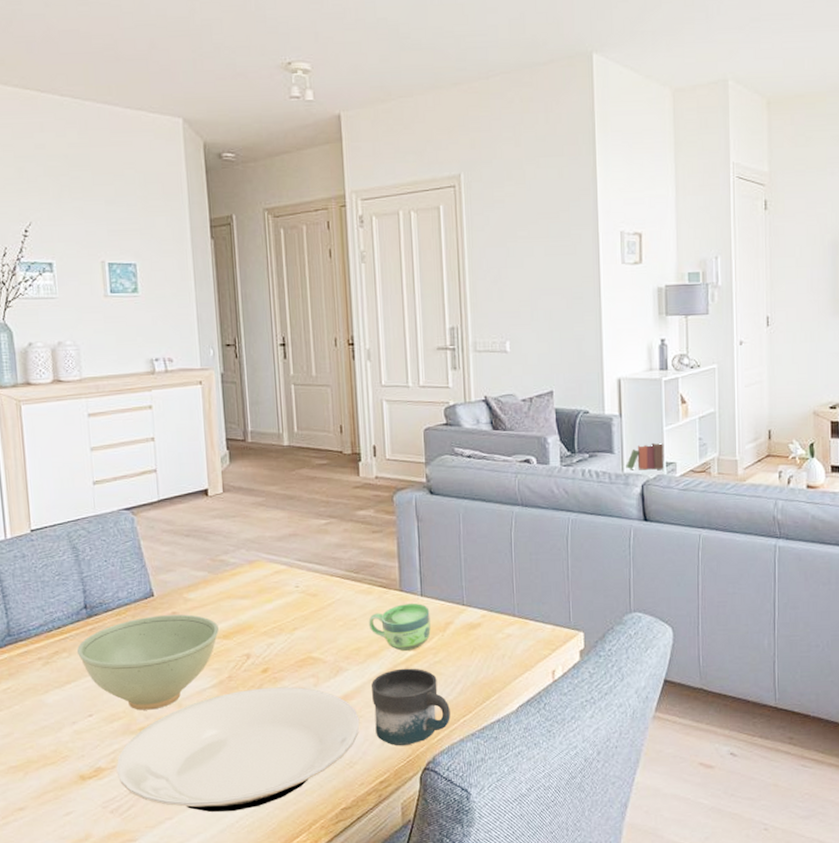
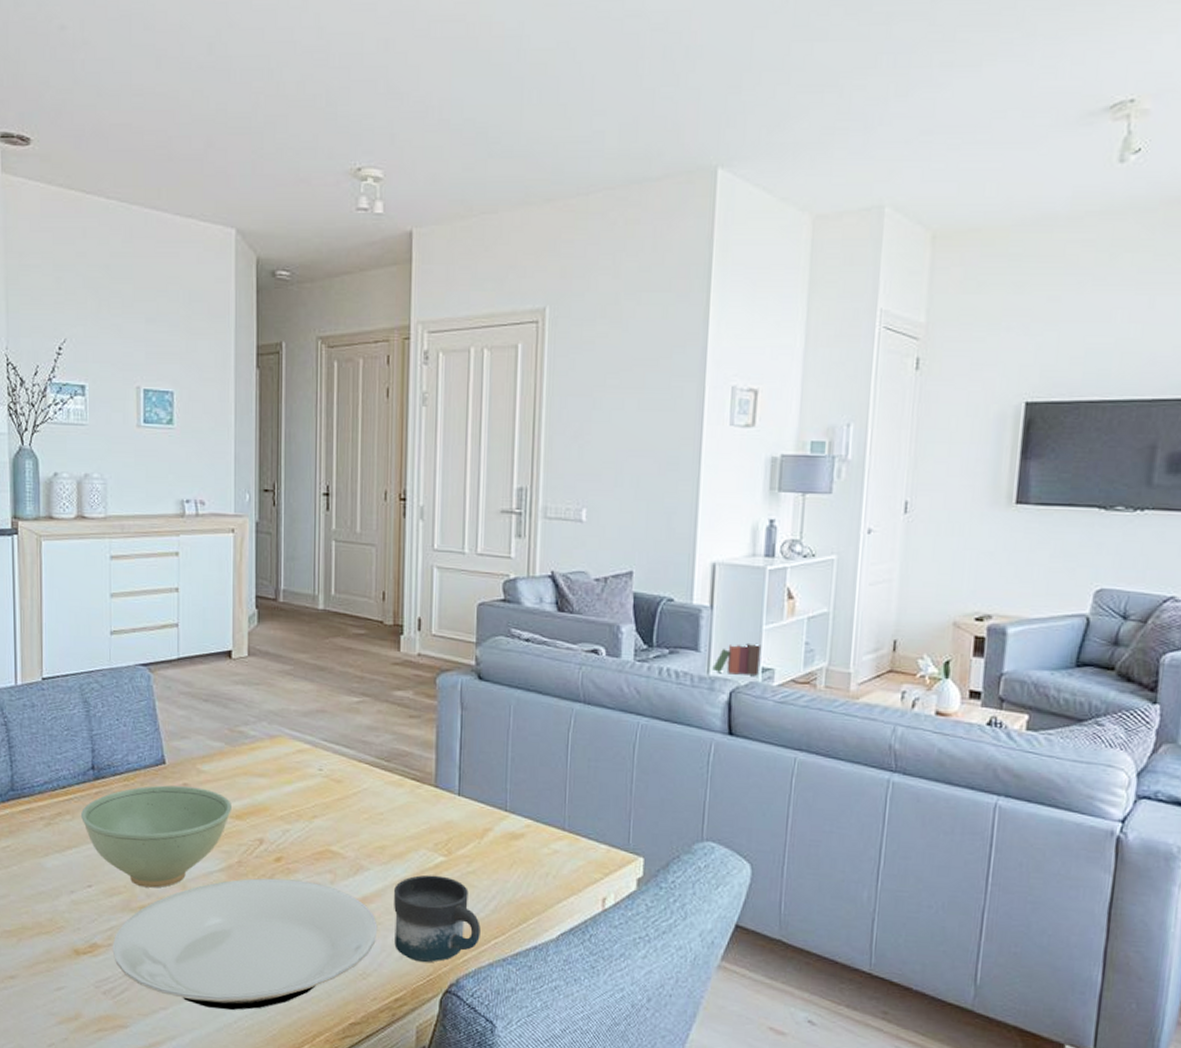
cup: present [368,603,432,651] -> none [396,802,468,856]

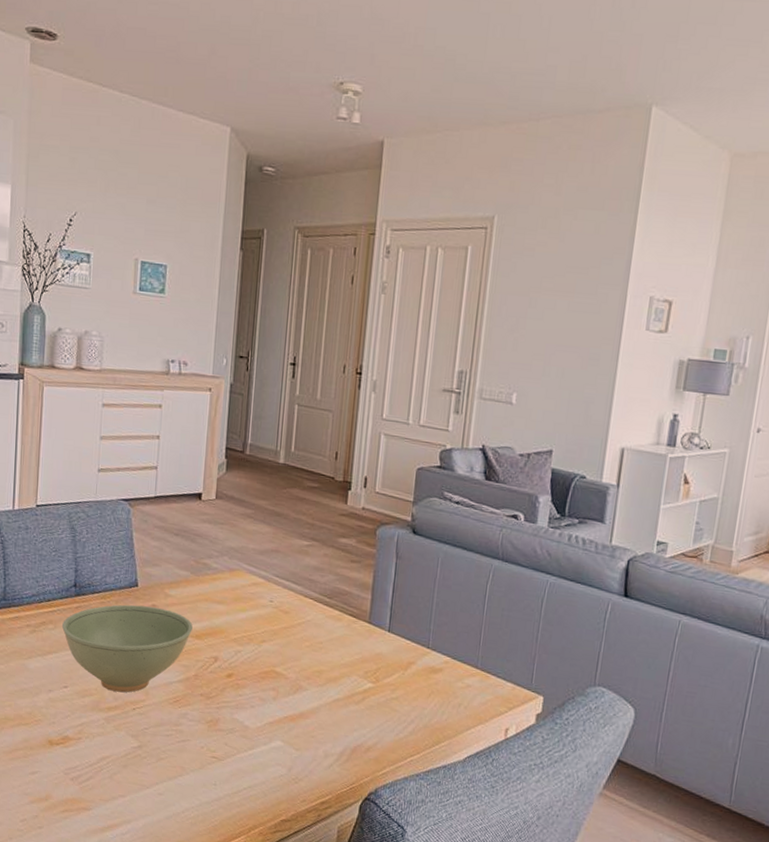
plate: present [112,878,378,1010] -> none [81,690,311,802]
mug: present [394,874,481,963] -> none [324,697,399,774]
books: present [712,644,760,676] -> none [614,519,657,548]

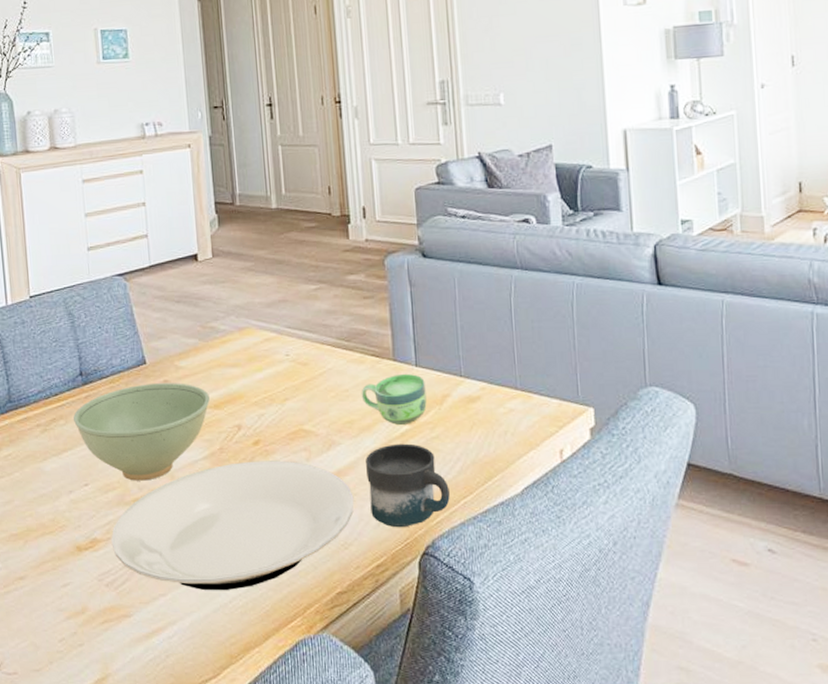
plate: none [81,690,311,802] -> present [111,460,354,590]
mug: none [324,697,399,774] -> present [366,443,450,528]
cup: none [333,636,395,683] -> present [361,374,428,425]

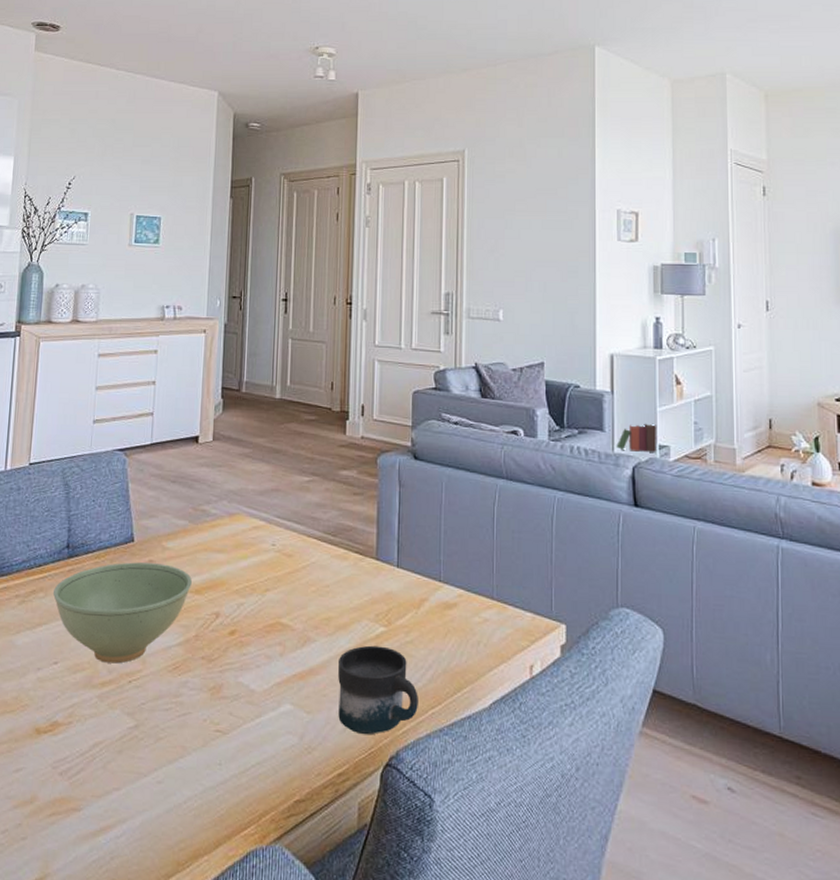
plate: present [111,460,354,590] -> none [72,651,323,789]
cup: present [361,374,428,425] -> none [341,574,406,626]
books: none [635,199,678,229] -> present [616,424,656,452]

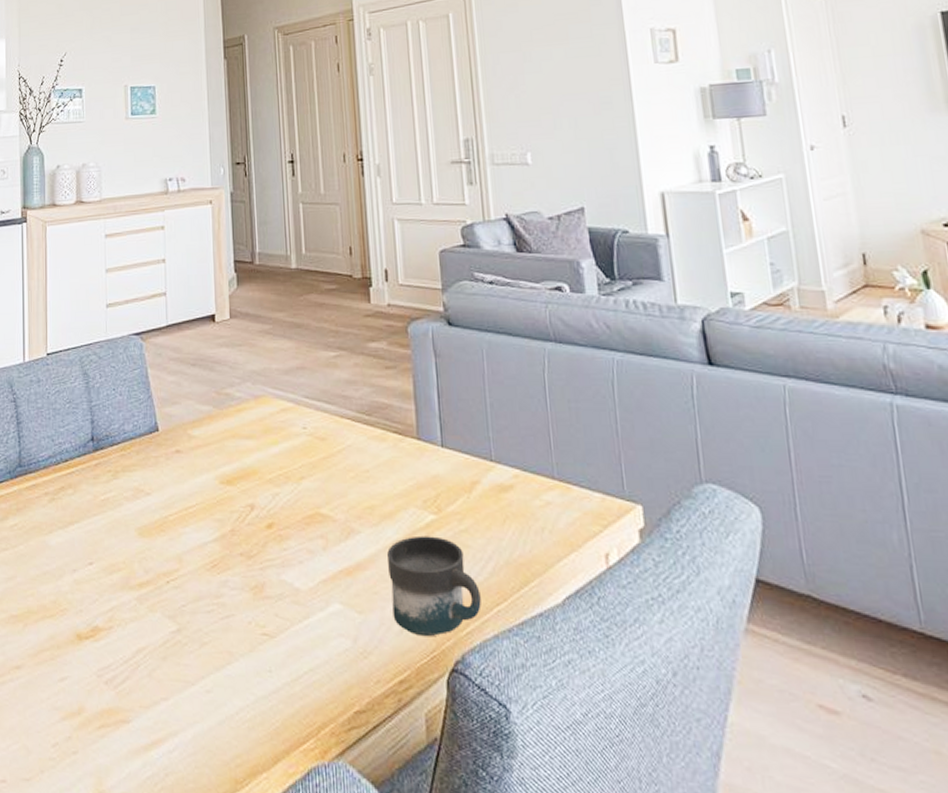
bowl: present [53,562,192,664] -> none [82,453,222,563]
books: present [616,424,656,452] -> none [679,269,728,302]

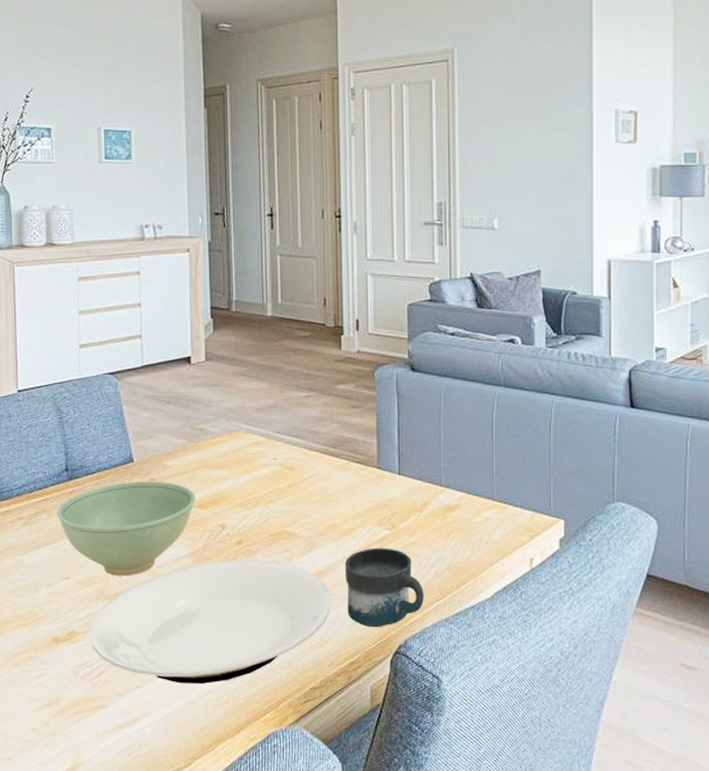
bowl: none [82,453,222,563] -> present [57,481,195,576]
plate: none [113,546,375,699] -> present [89,560,332,684]

